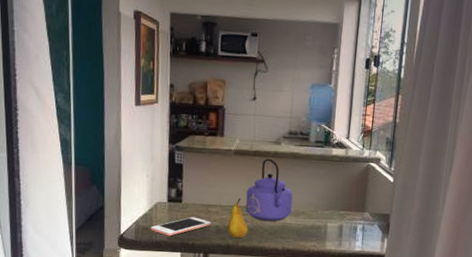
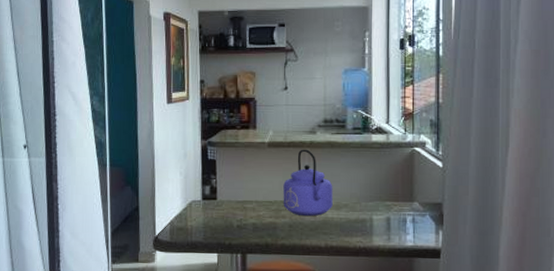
cell phone: present [150,216,211,236] -> none [185,214,248,236]
fruit: present [227,198,248,239] -> none [265,193,287,236]

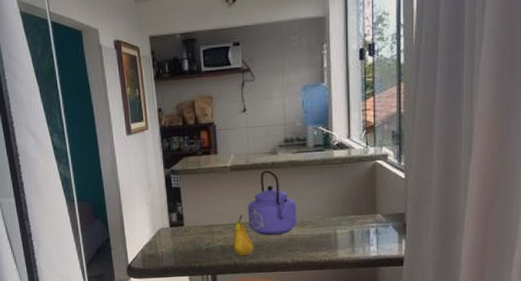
fruit: none [265,193,287,236] -> present [232,215,254,256]

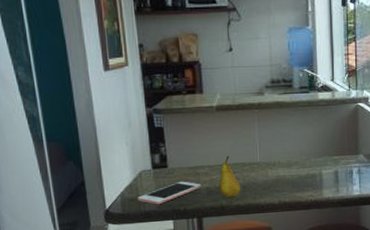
cell phone: none [156,239,216,261] -> present [137,181,202,205]
kettle: present [248,170,297,236] -> none [234,111,284,177]

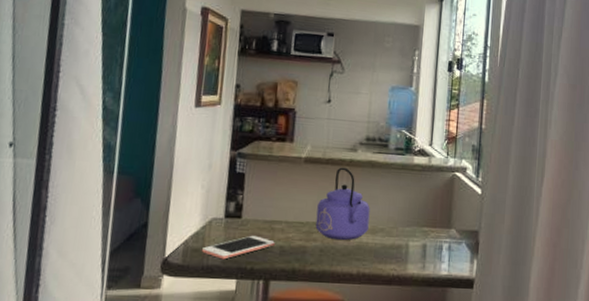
fruit: present [218,156,241,198] -> none [293,213,318,262]
kettle: none [234,111,284,177] -> present [315,167,370,241]

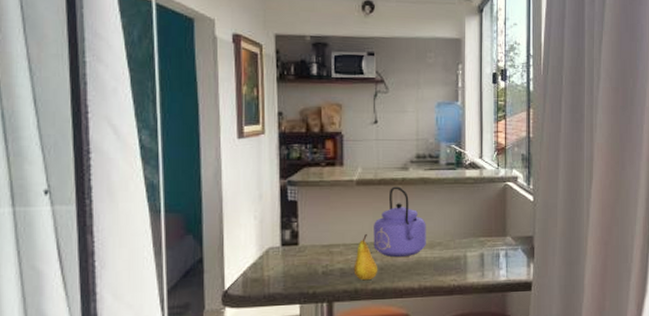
cell phone: present [201,235,275,260] -> none [261,260,335,287]
fruit: none [293,213,318,262] -> present [353,234,378,281]

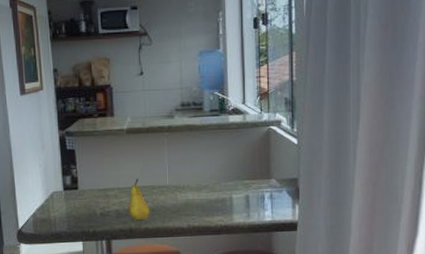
kettle: present [373,186,426,258] -> none [144,134,193,200]

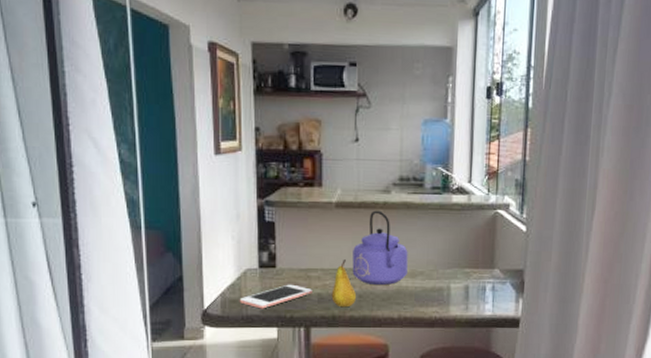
cell phone: none [48,203,111,226] -> present [239,284,312,309]
kettle: none [144,134,193,200] -> present [352,210,408,286]

